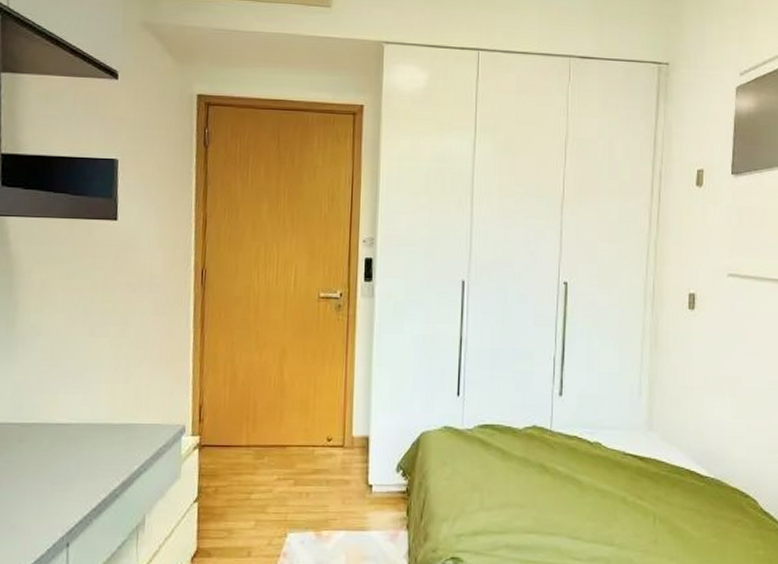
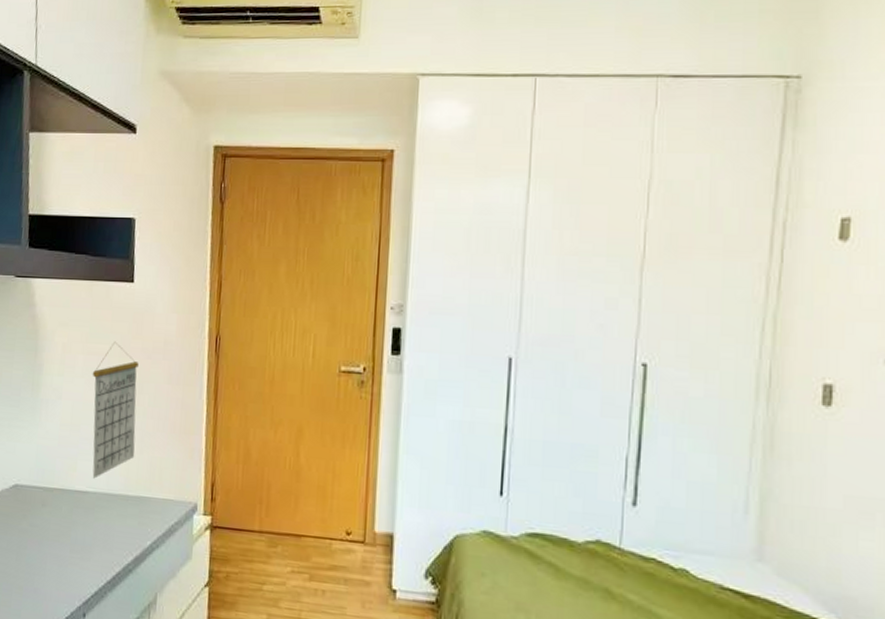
calendar: none [73,276,123,410] -> present [92,341,139,479]

